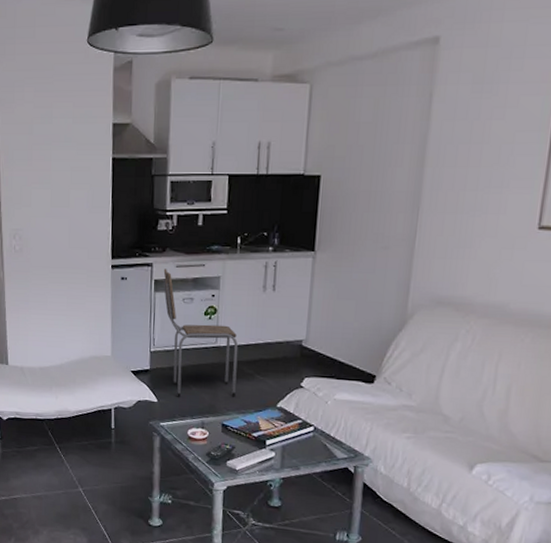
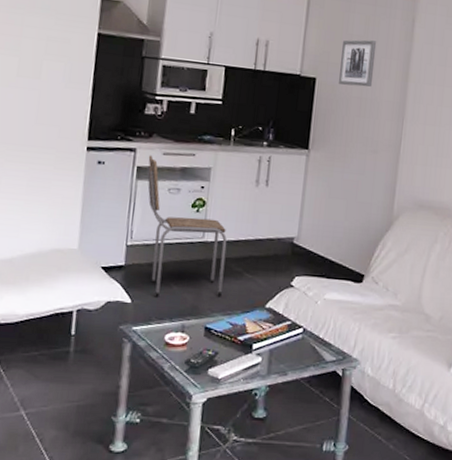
wall art: none [345,126,388,179] -> present [339,40,377,87]

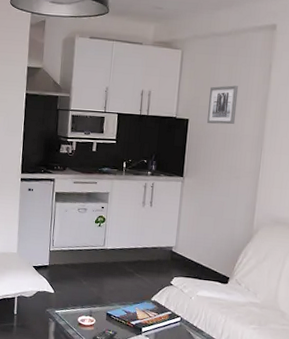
dining chair: present [146,155,227,297] -> none [62,183,122,291]

